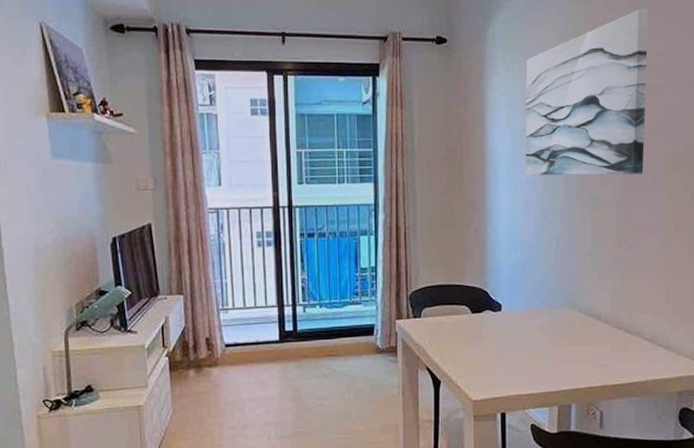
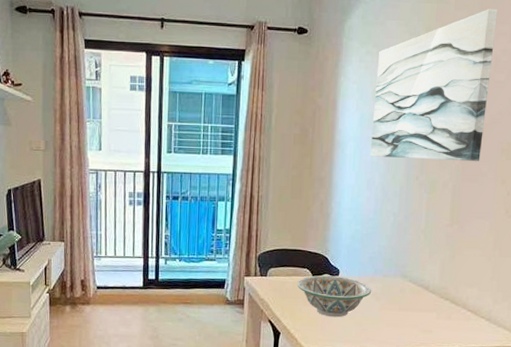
decorative bowl: none [456,312,539,359] -> present [298,275,372,318]

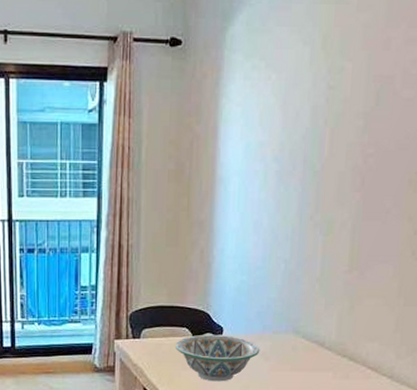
wall art: present [370,9,498,162] -> none [257,10,407,197]

